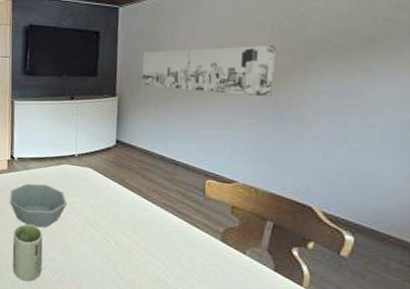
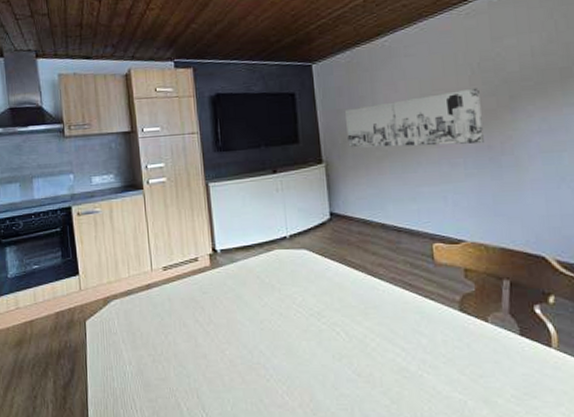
bowl: present [9,183,67,228] -> none [216,276,286,331]
cup: present [12,224,43,282] -> none [226,329,266,401]

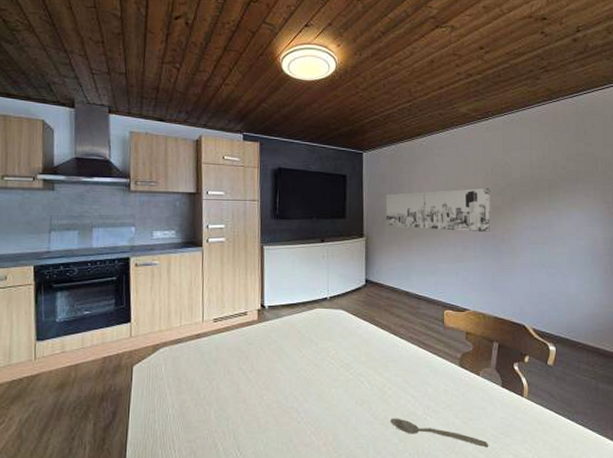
spoon: none [377,375,510,412] -> present [391,418,489,448]

